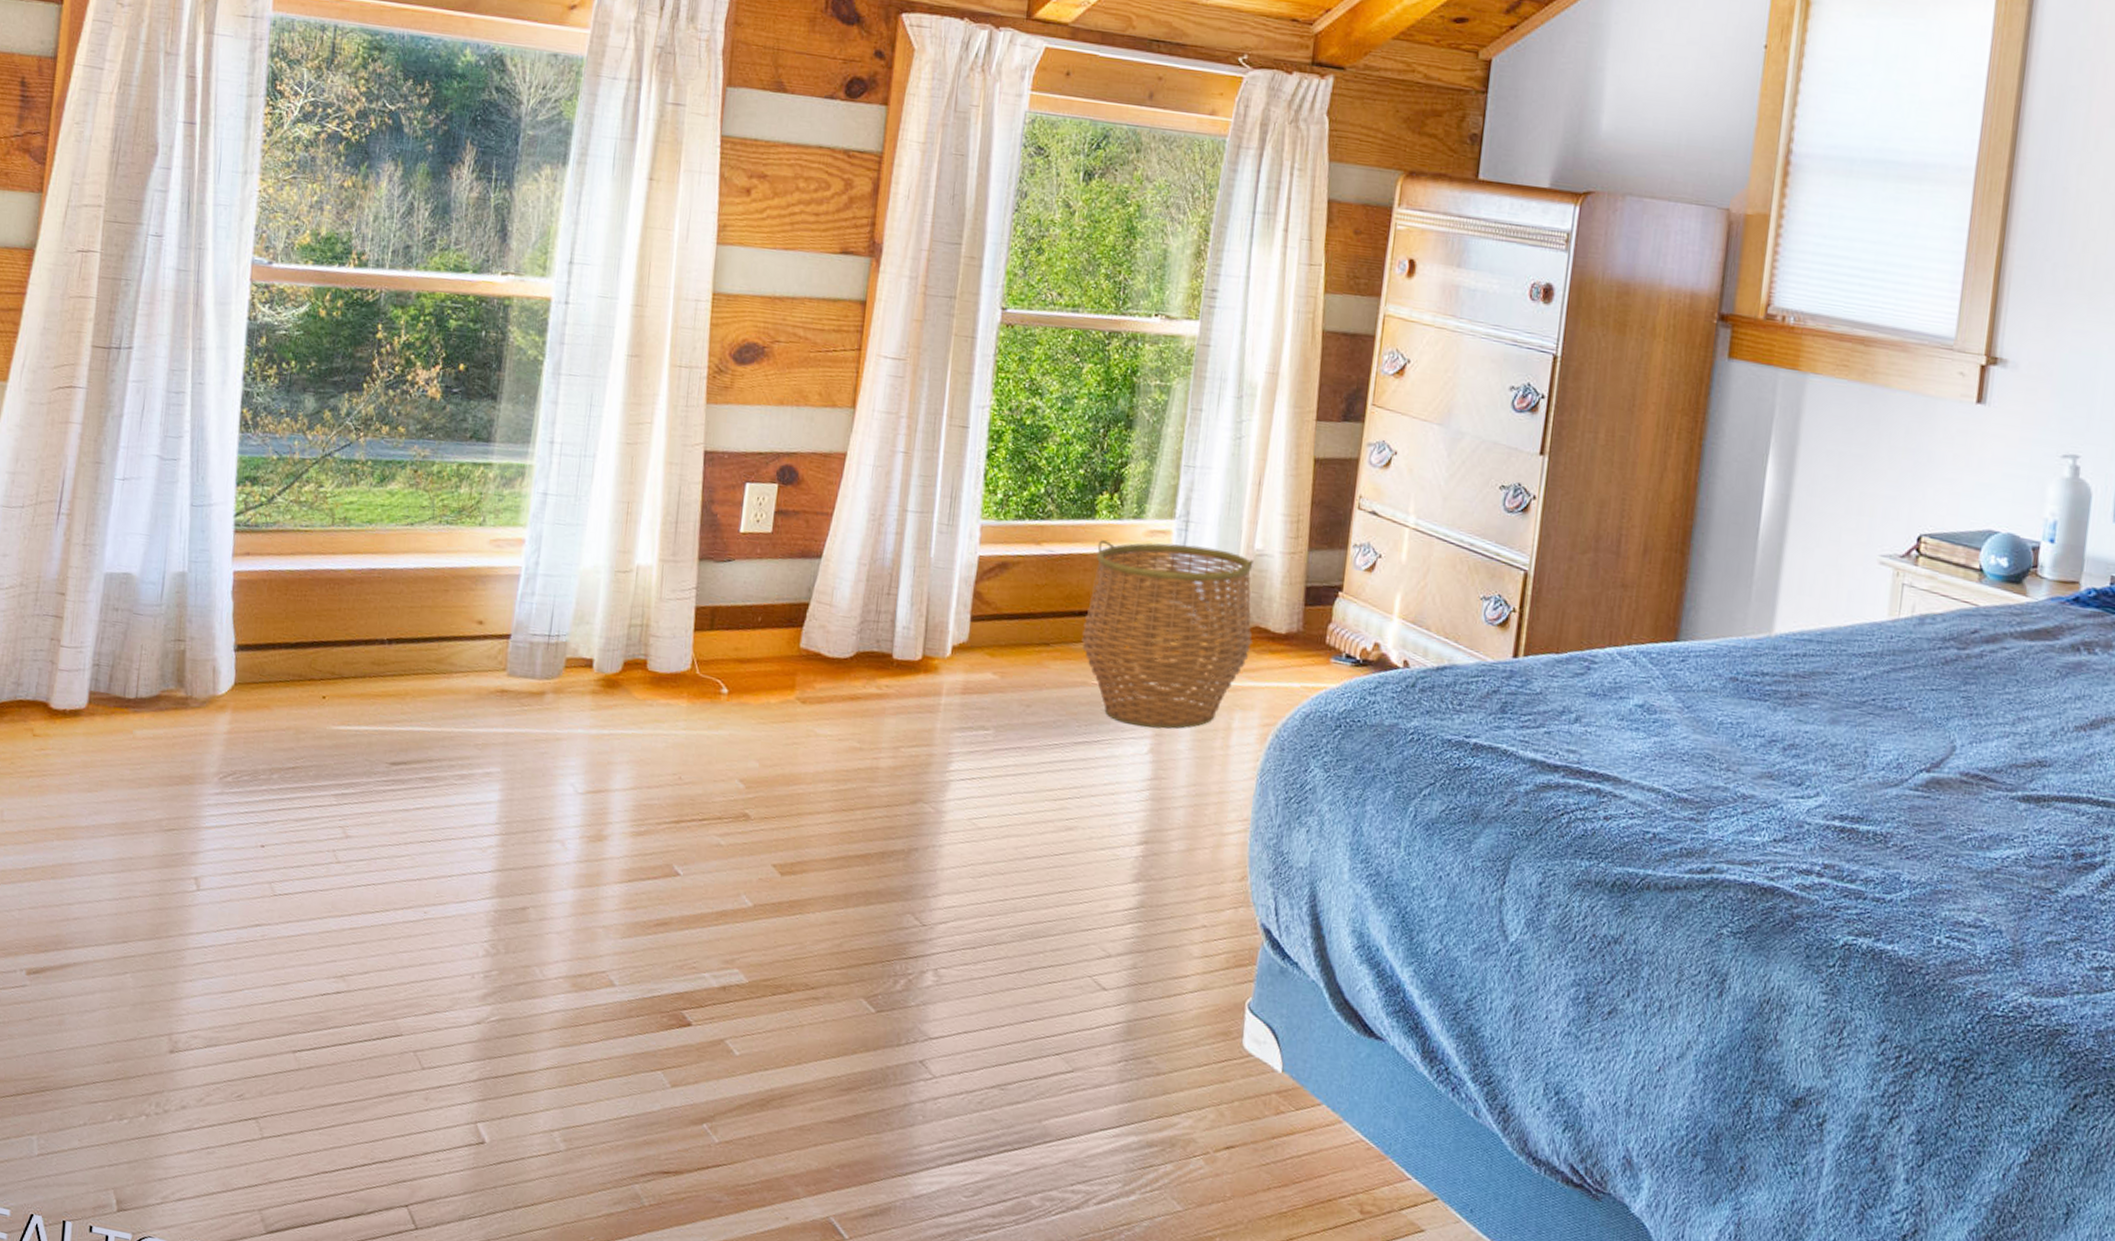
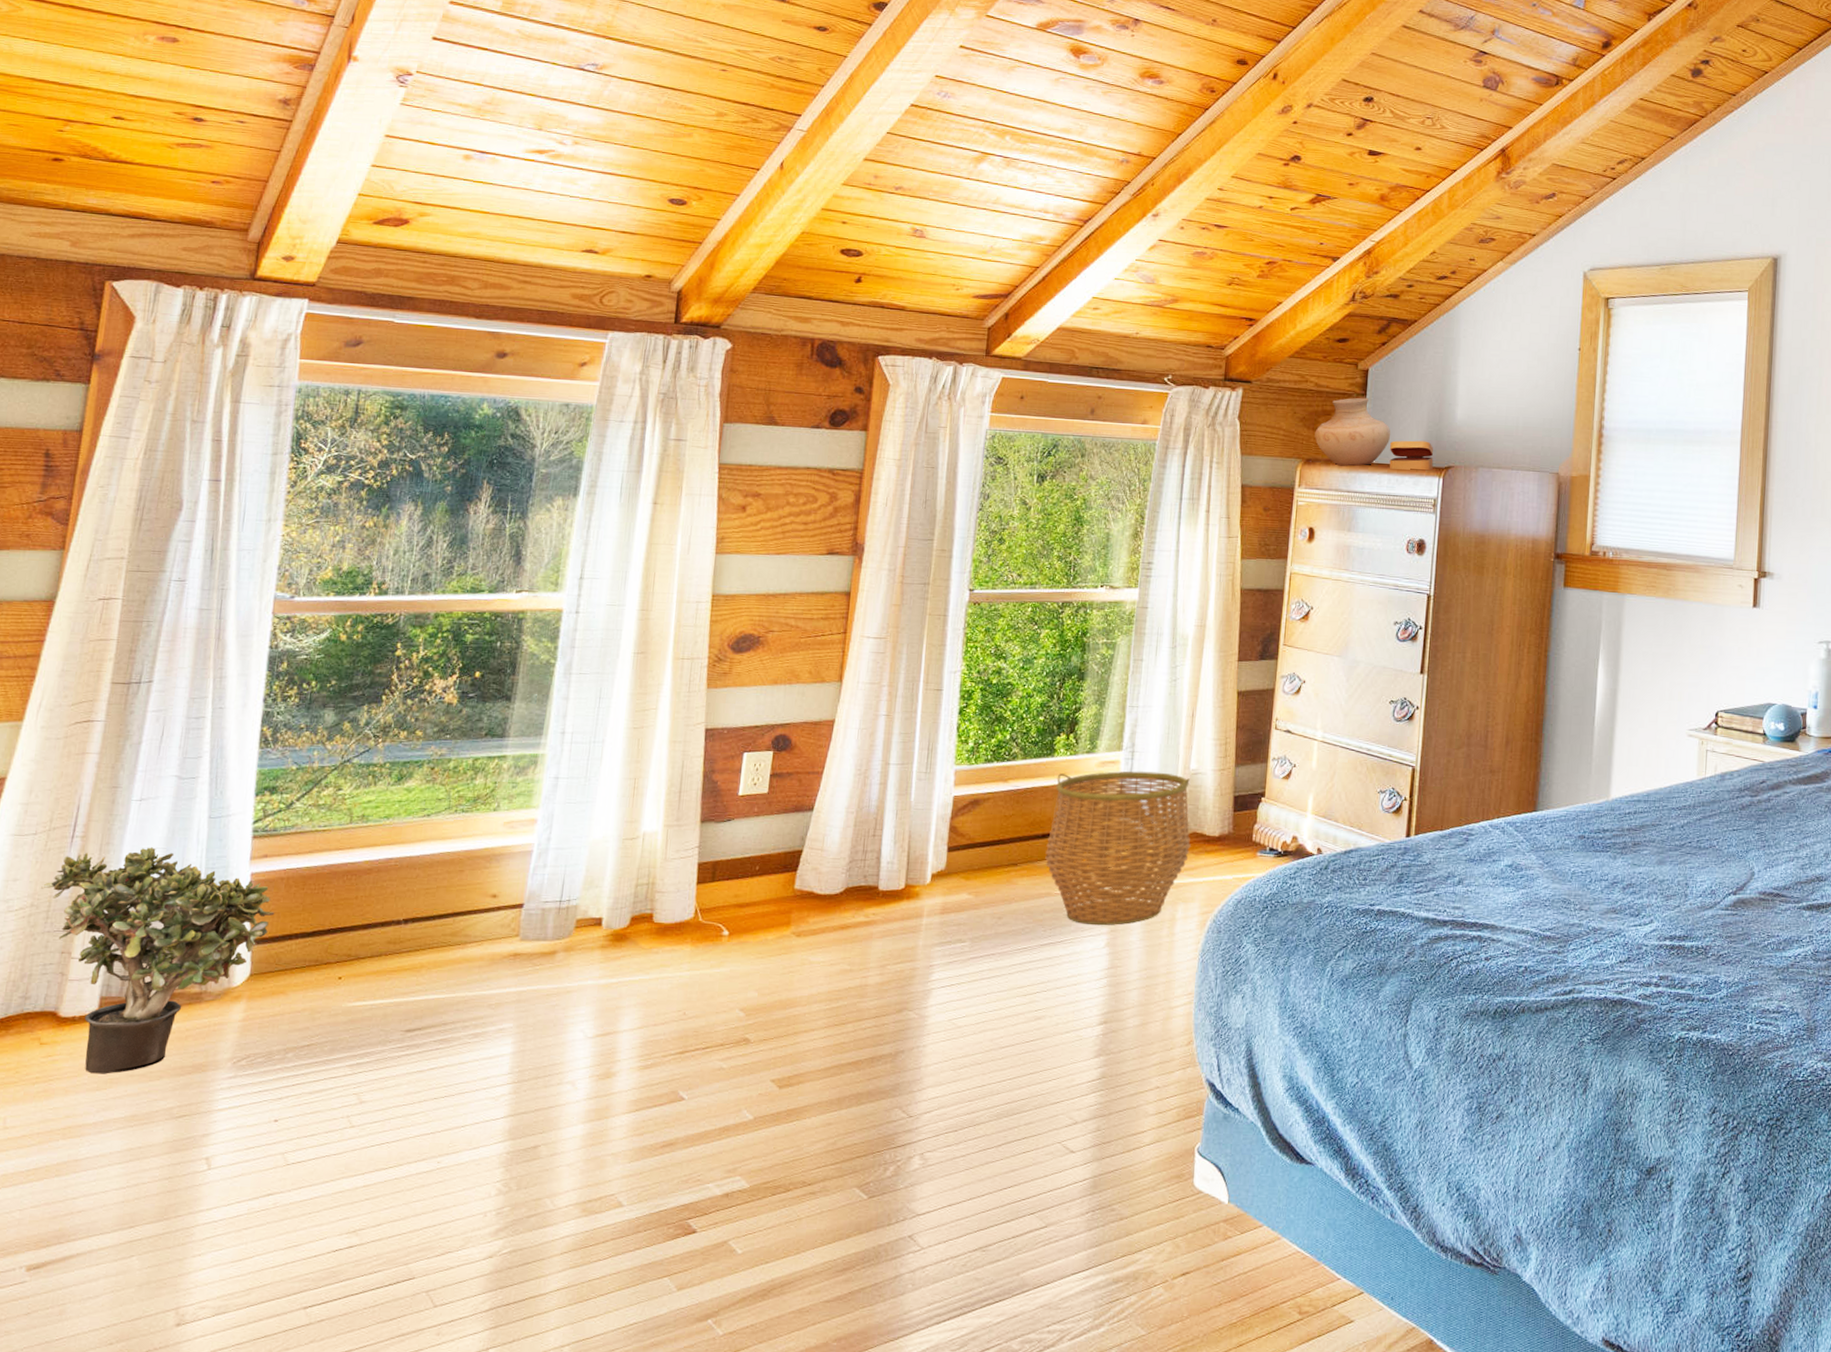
potted plant: none [30,531,258,776] -> present [41,847,275,1074]
vase: none [1420,95,1517,185] -> present [1314,397,1391,467]
jewelry box: none [1512,154,1569,195] -> present [1389,440,1434,470]

